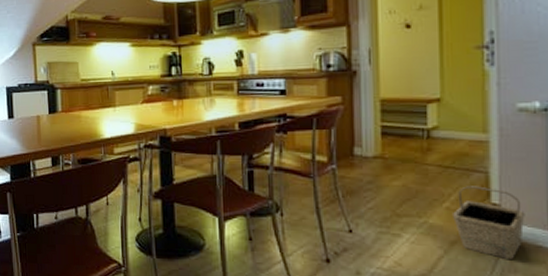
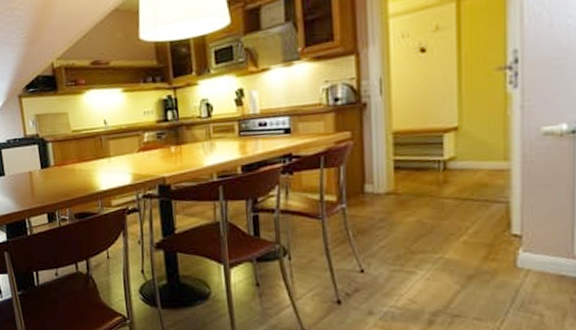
basket: present [453,186,525,261] -> none [471,217,548,292]

